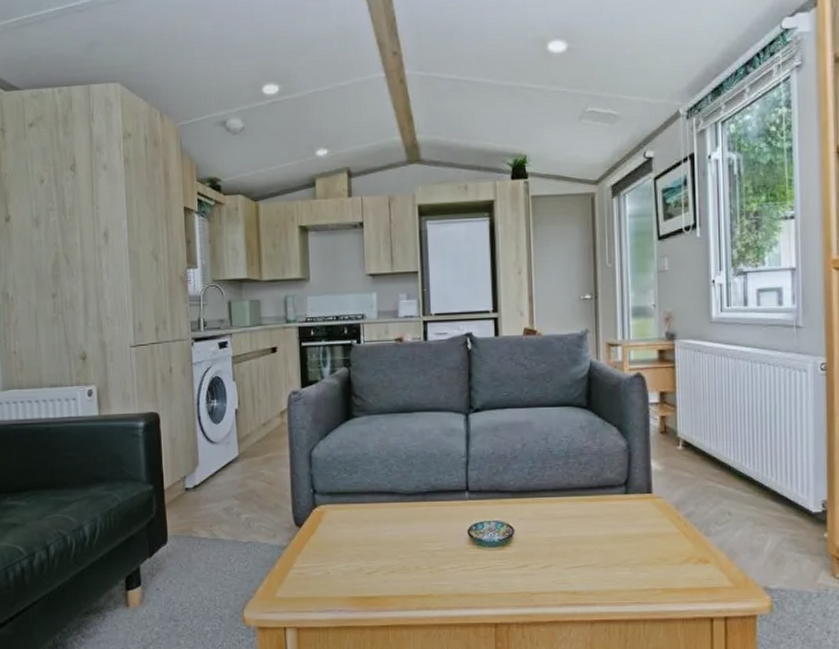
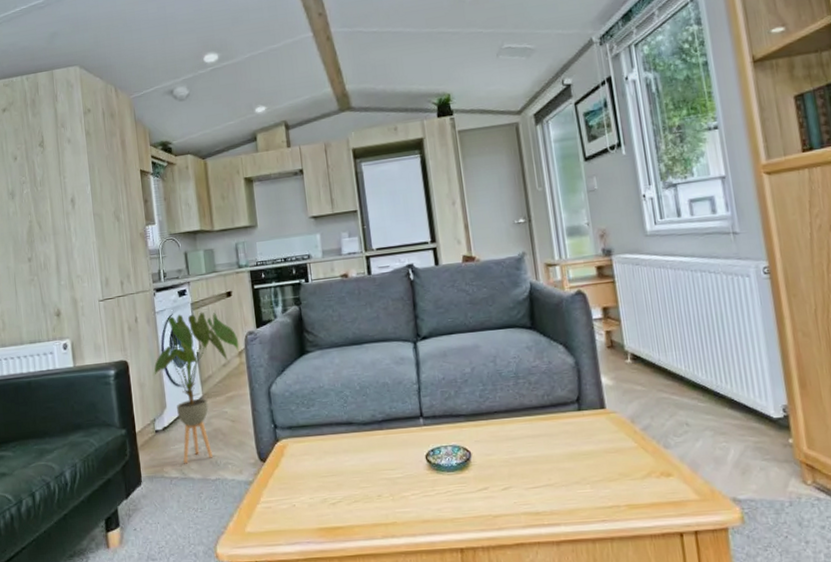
house plant: none [187,366,282,525] -> present [154,312,239,464]

